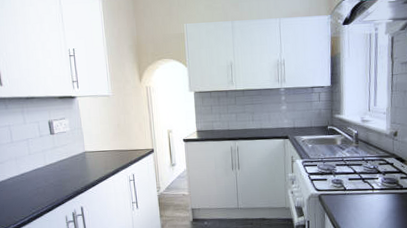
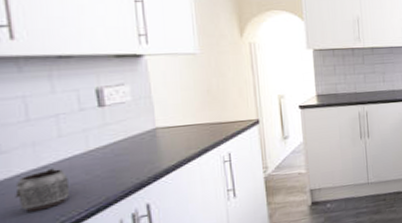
mug: none [8,176,36,204] -> present [15,168,69,212]

